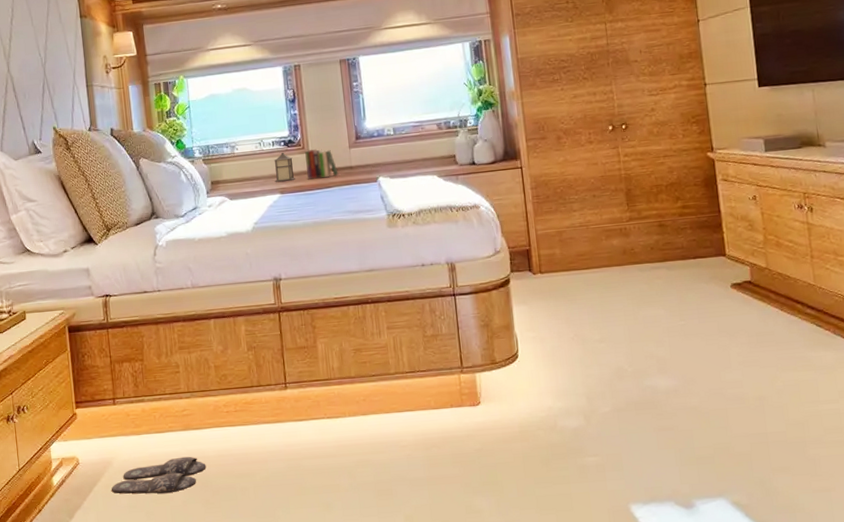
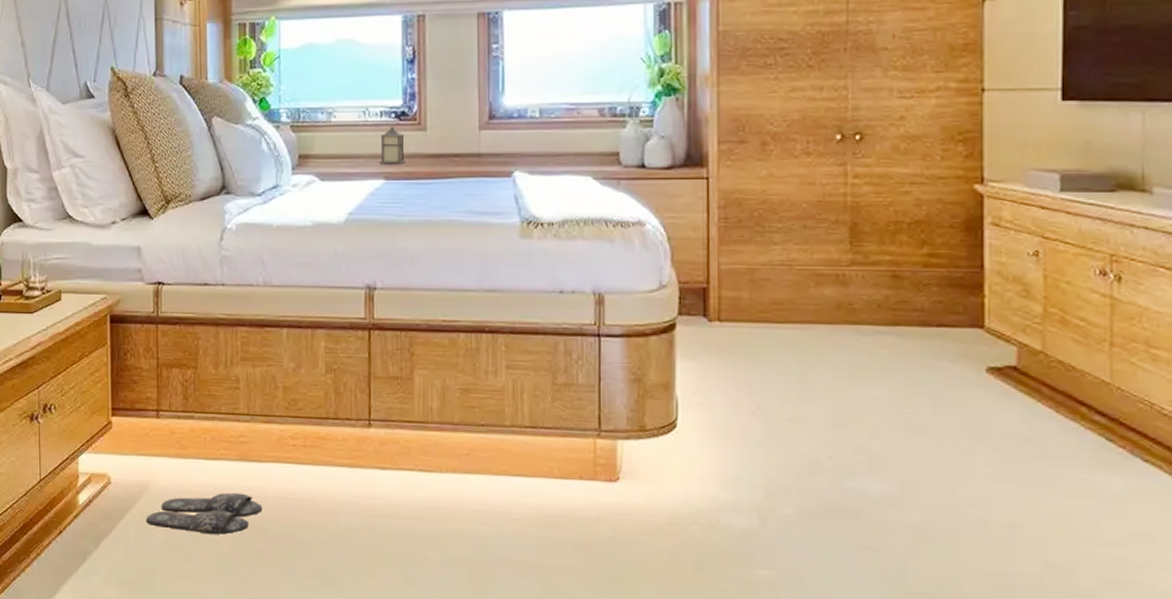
books: present [305,148,339,180] -> none [421,126,462,165]

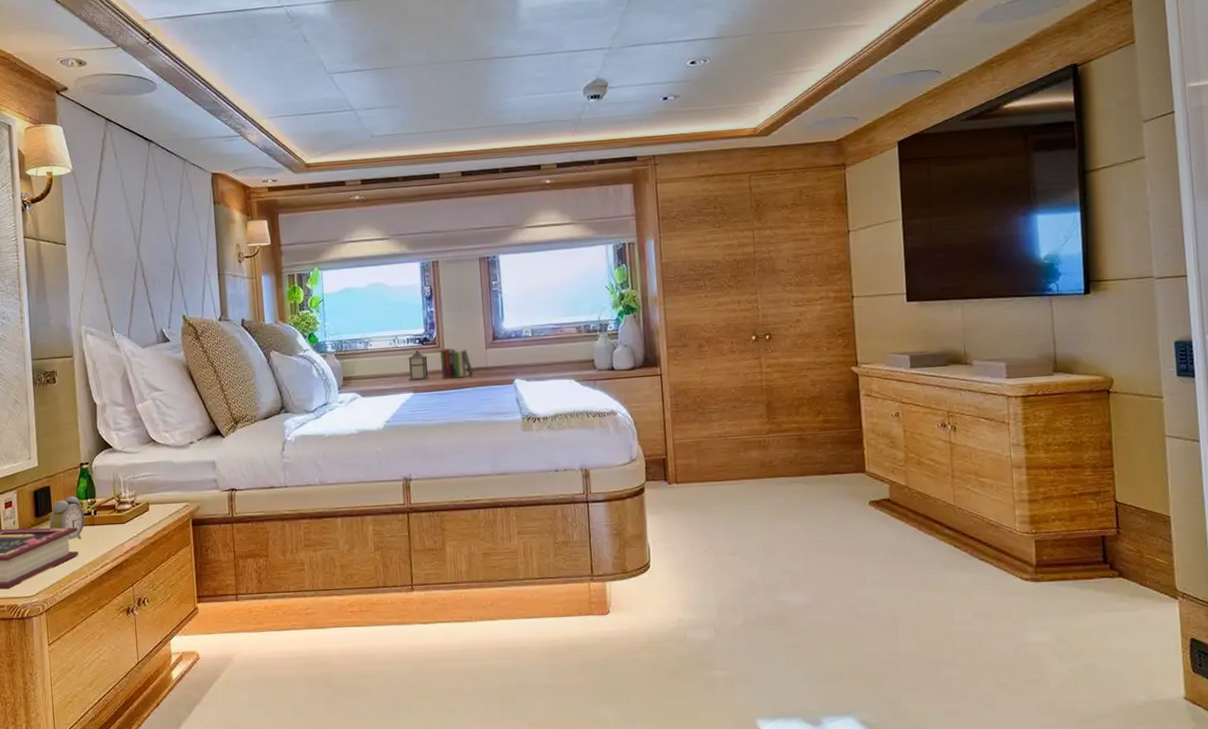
slippers: present [147,492,263,534] -> none [232,655,329,692]
books: none [421,126,462,165] -> present [440,347,474,379]

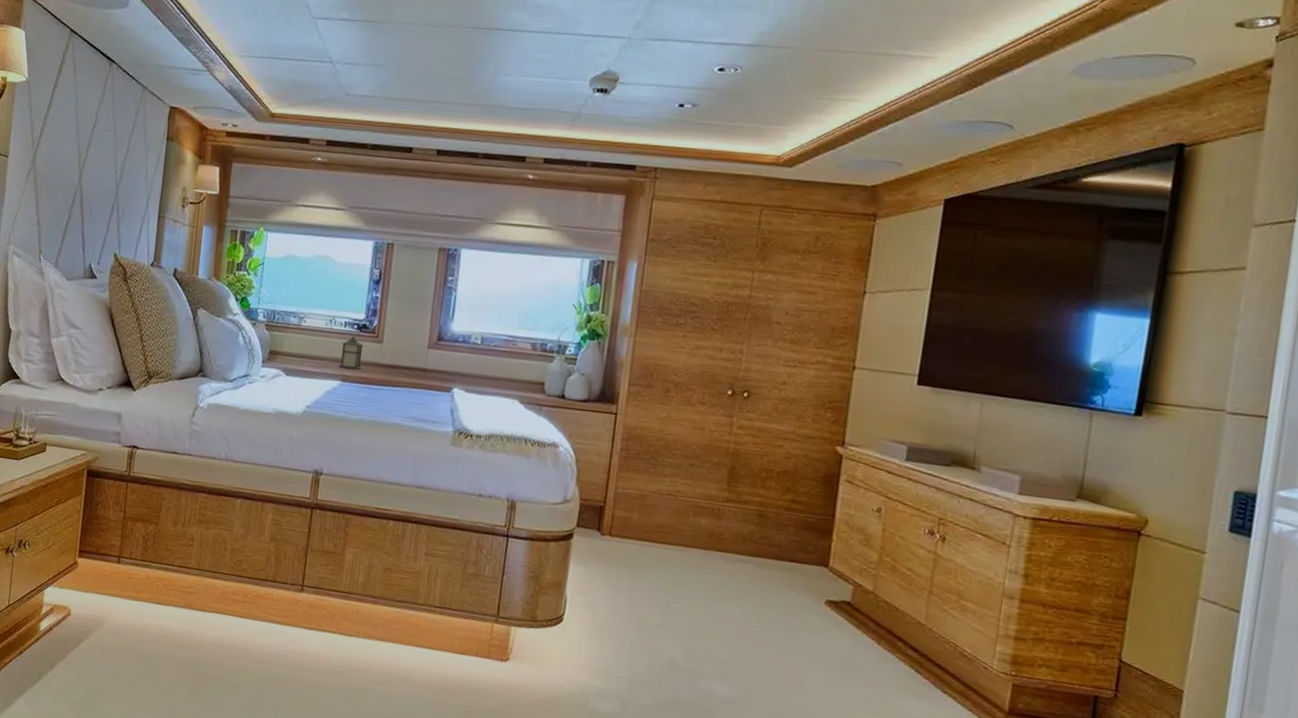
books: present [440,347,474,379] -> none [375,339,411,375]

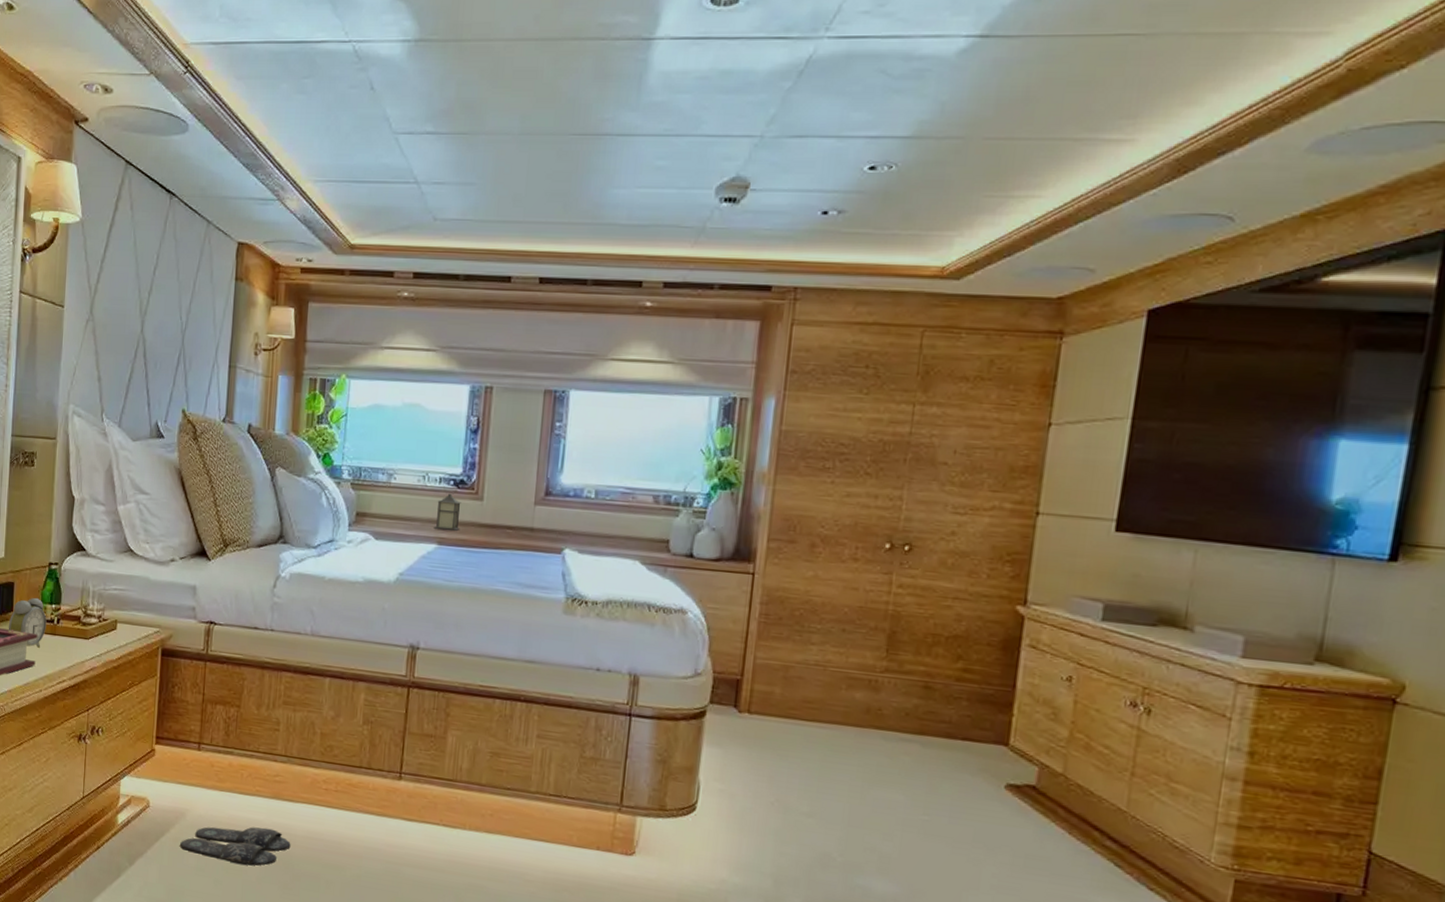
slippers: none [98,634,201,670] -> present [180,827,291,866]

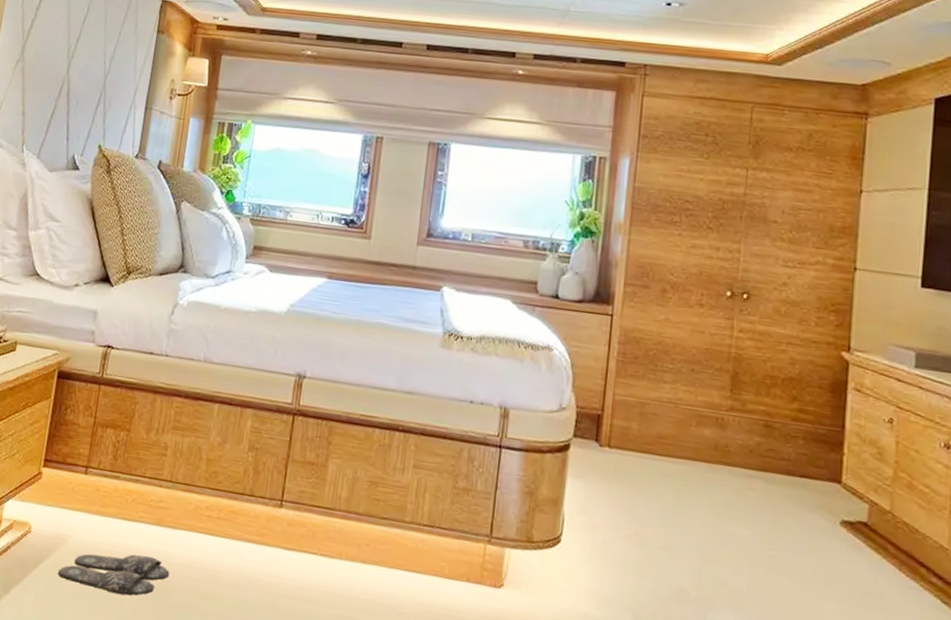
lantern: present [434,478,461,531] -> none [324,217,351,267]

